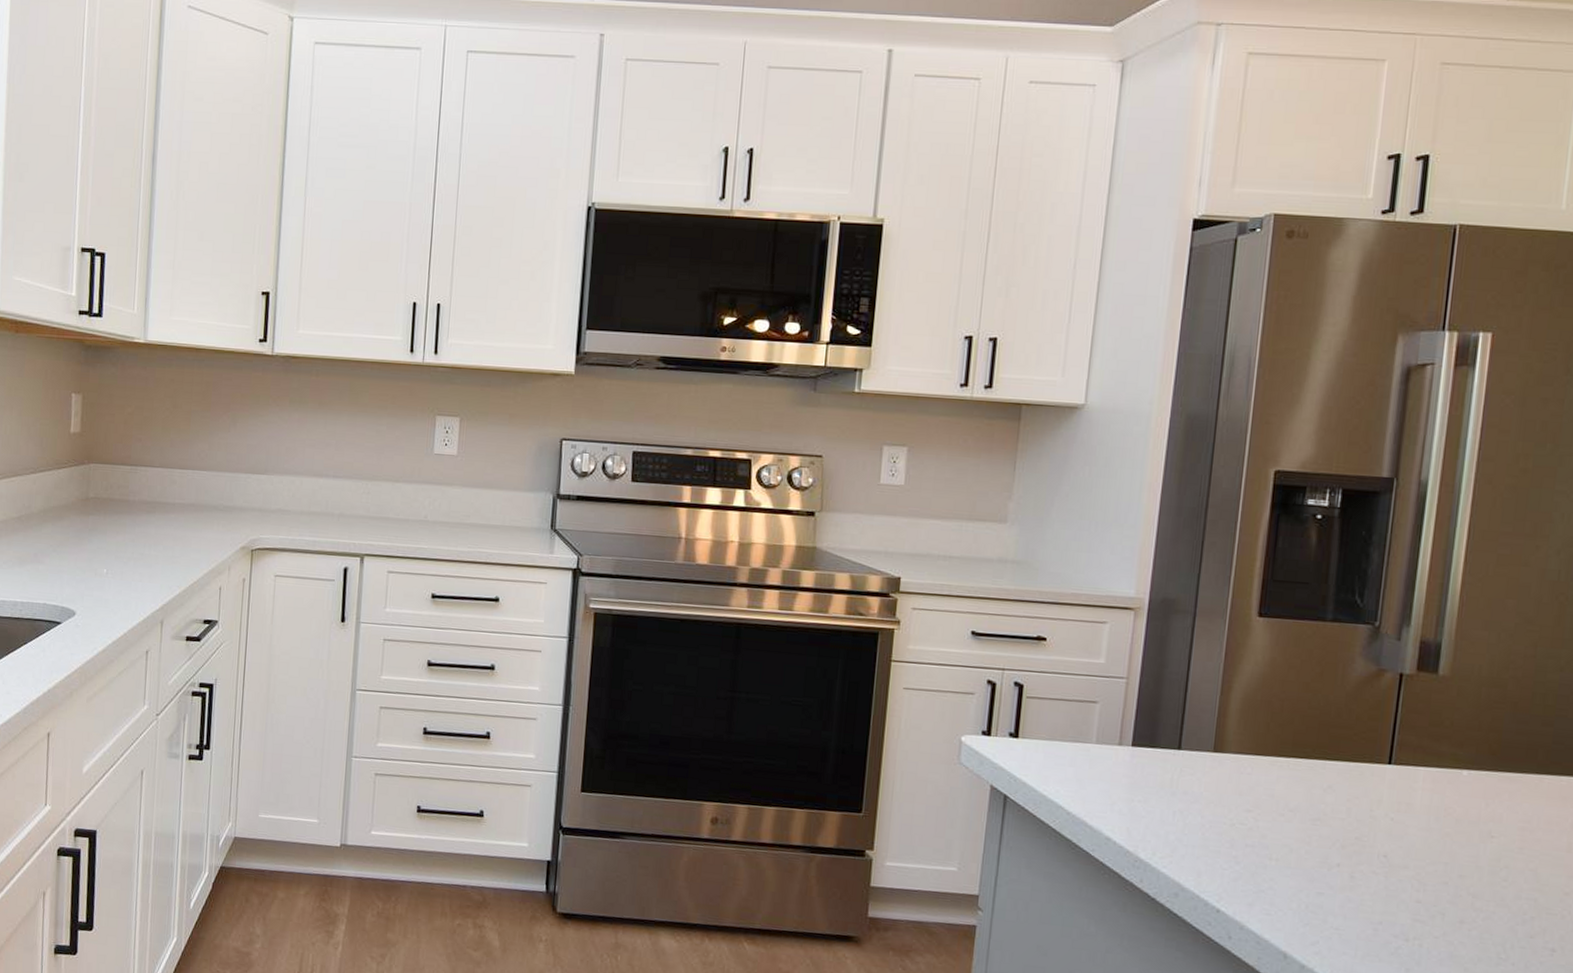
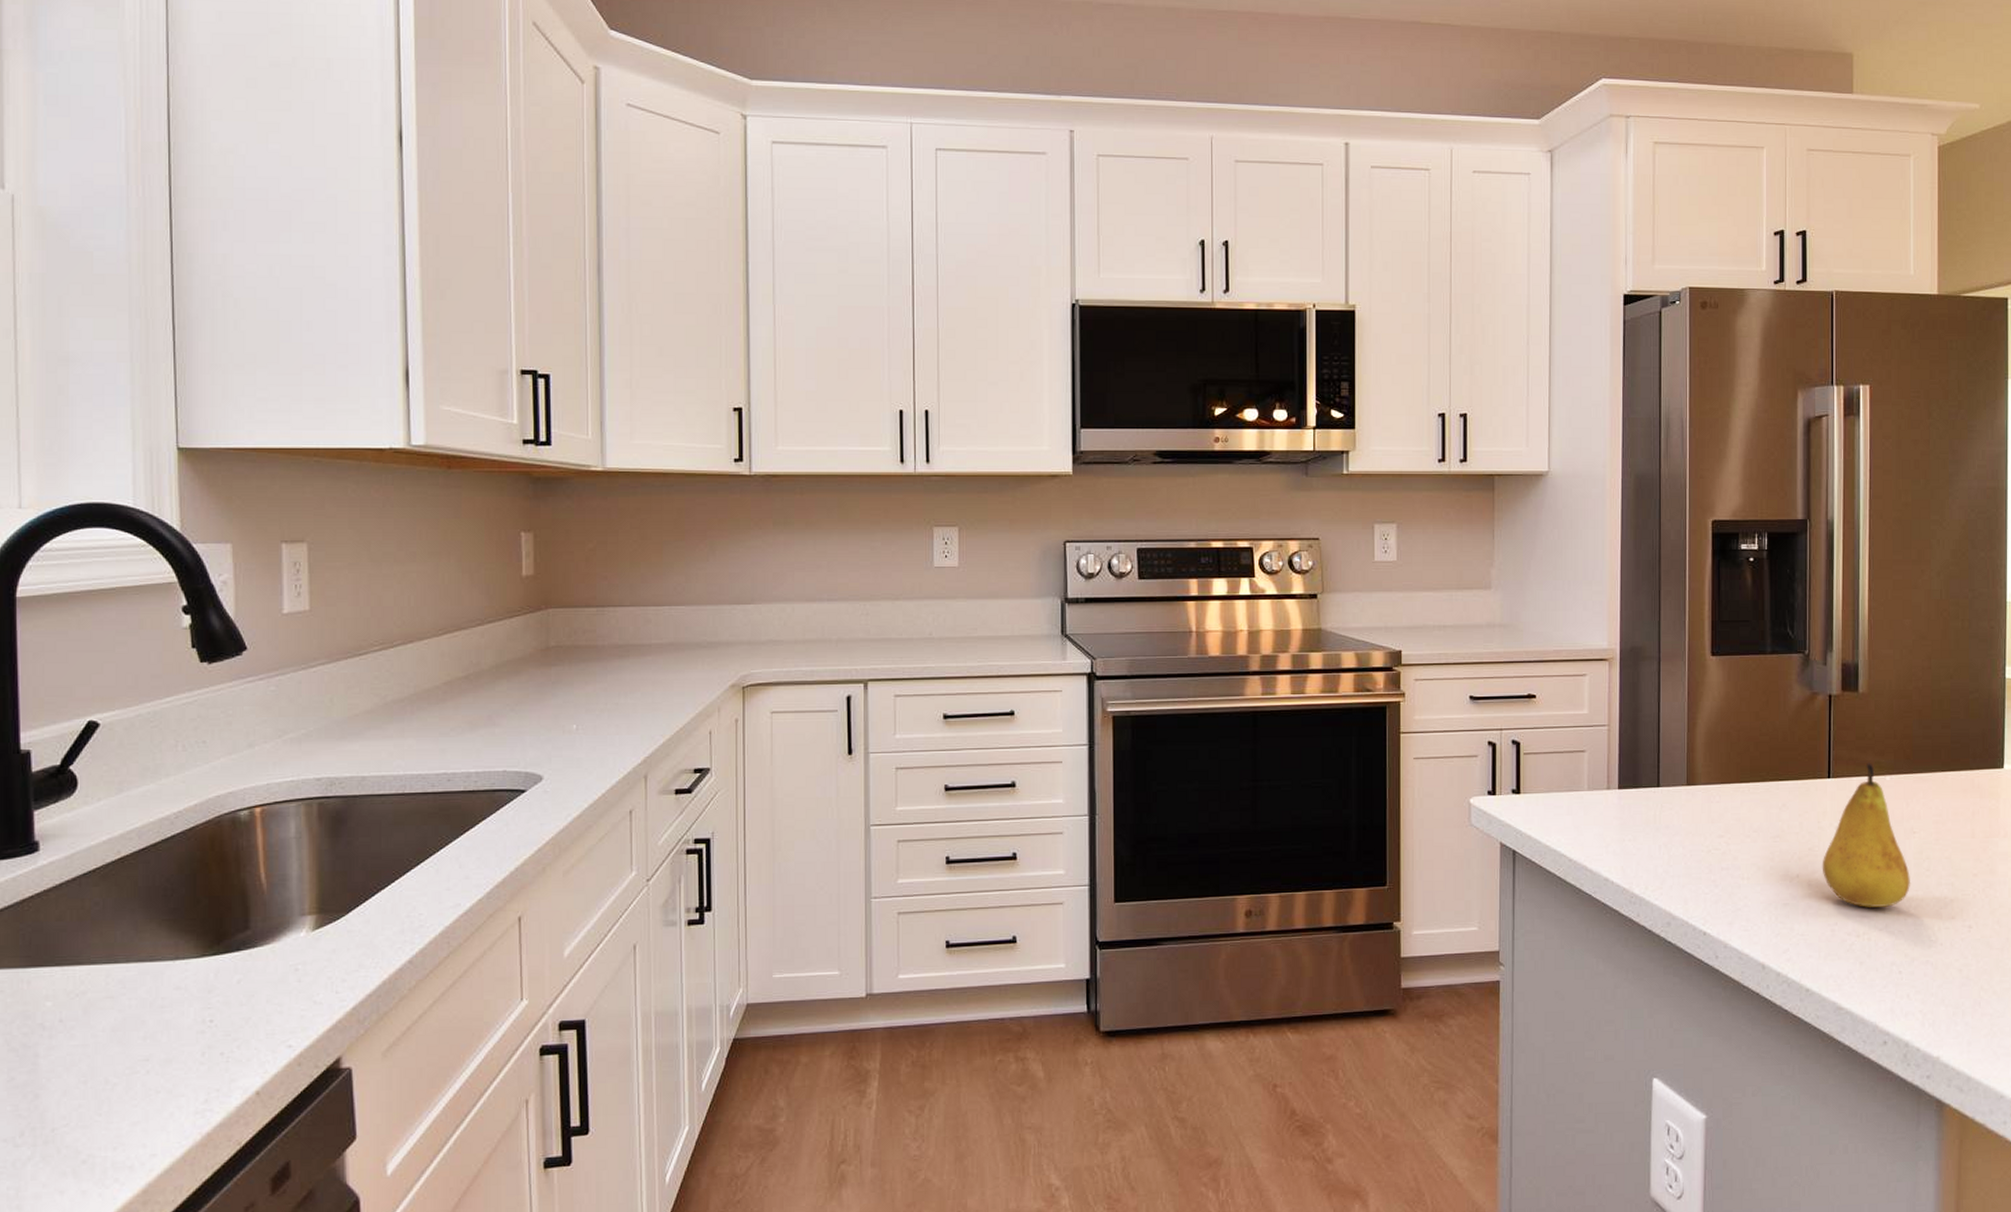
fruit: none [1369,753,1482,914] -> present [1822,763,1911,907]

